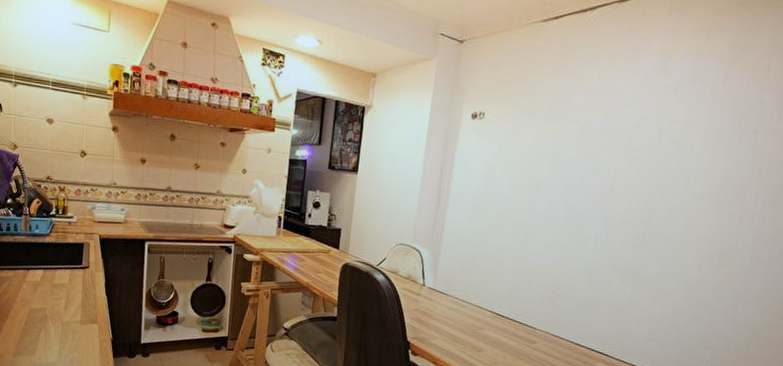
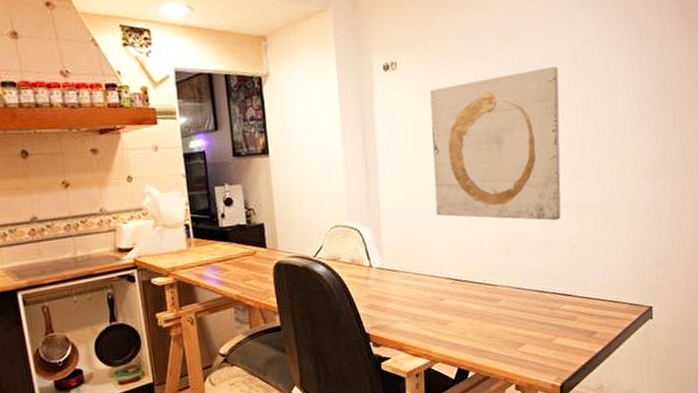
wall art: none [492,139,640,283] -> present [430,67,561,221]

